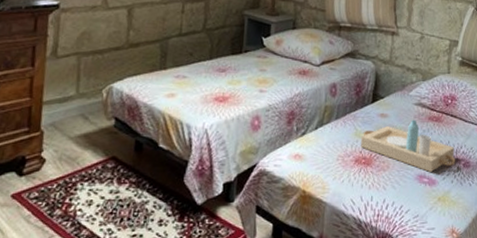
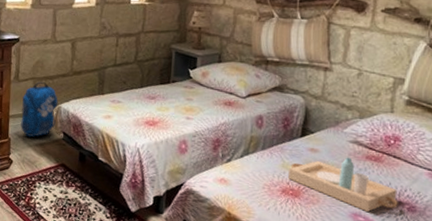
backpack: none [58,57,109,126] -> present [20,82,58,137]

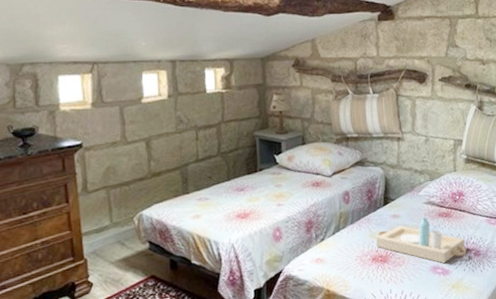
backpack: present [20,82,58,137] -> none [95,189,139,253]

